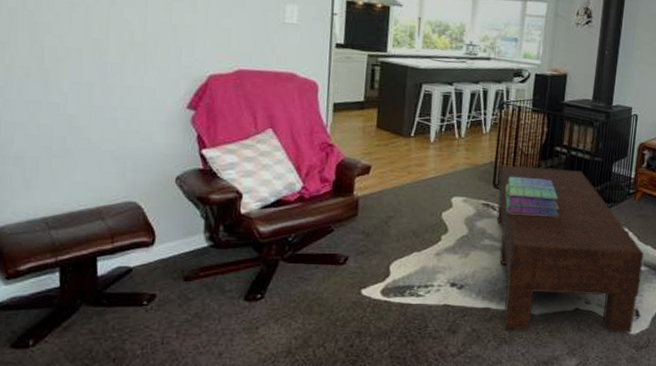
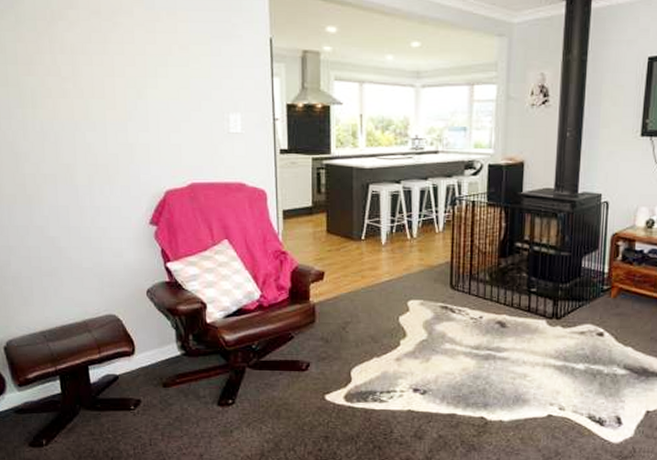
coffee table: present [496,164,644,334] -> none [456,264,624,442]
stack of books: present [505,176,560,217] -> none [464,276,524,318]

